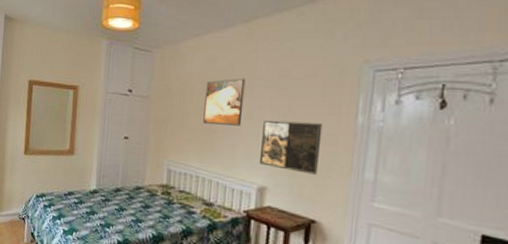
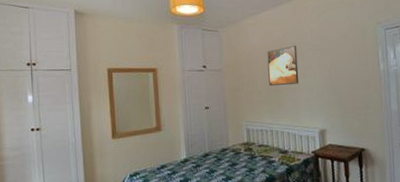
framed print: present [259,120,323,175] -> none [315,73,360,114]

